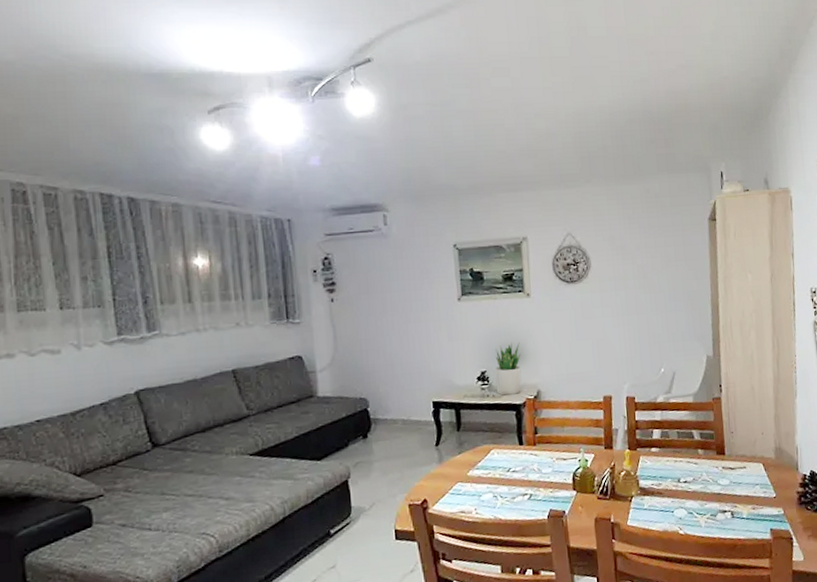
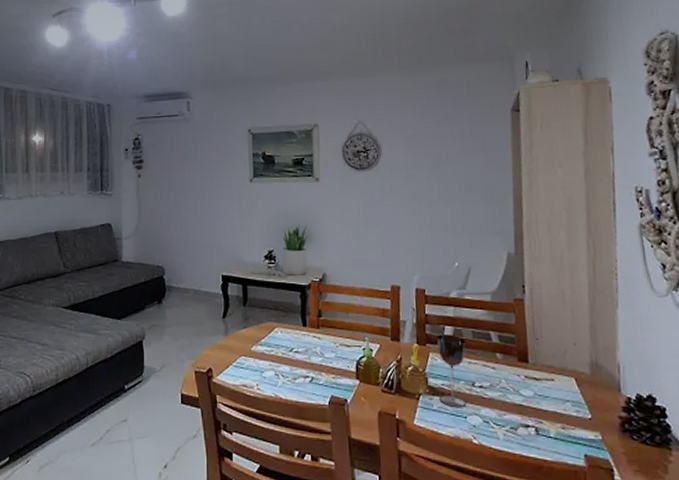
wineglass: none [646,437,674,504] -> present [437,334,467,407]

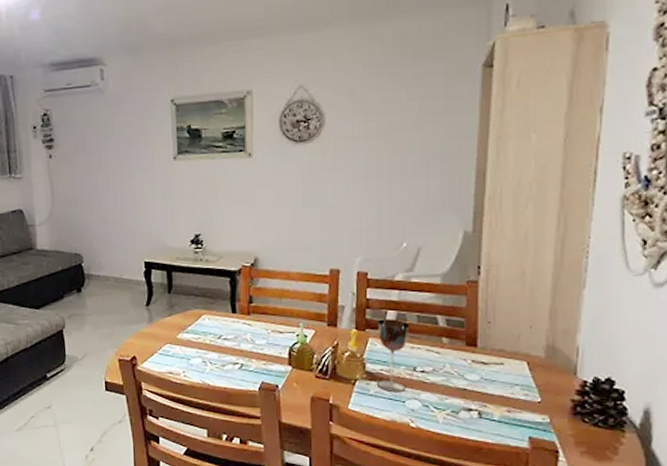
planter: present [281,225,308,276] -> none [209,206,239,261]

